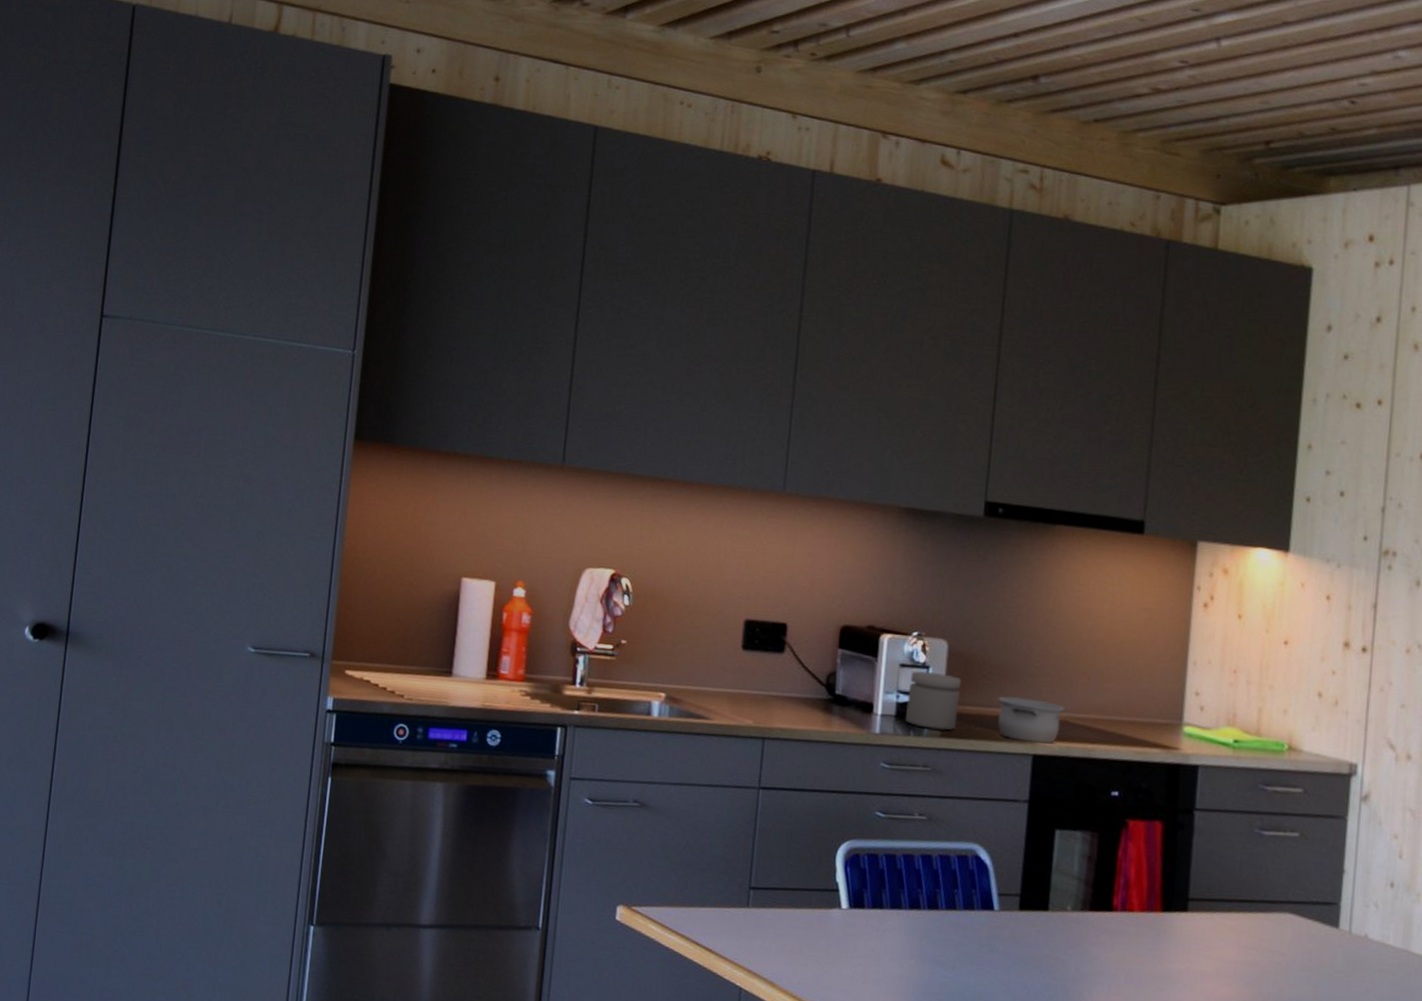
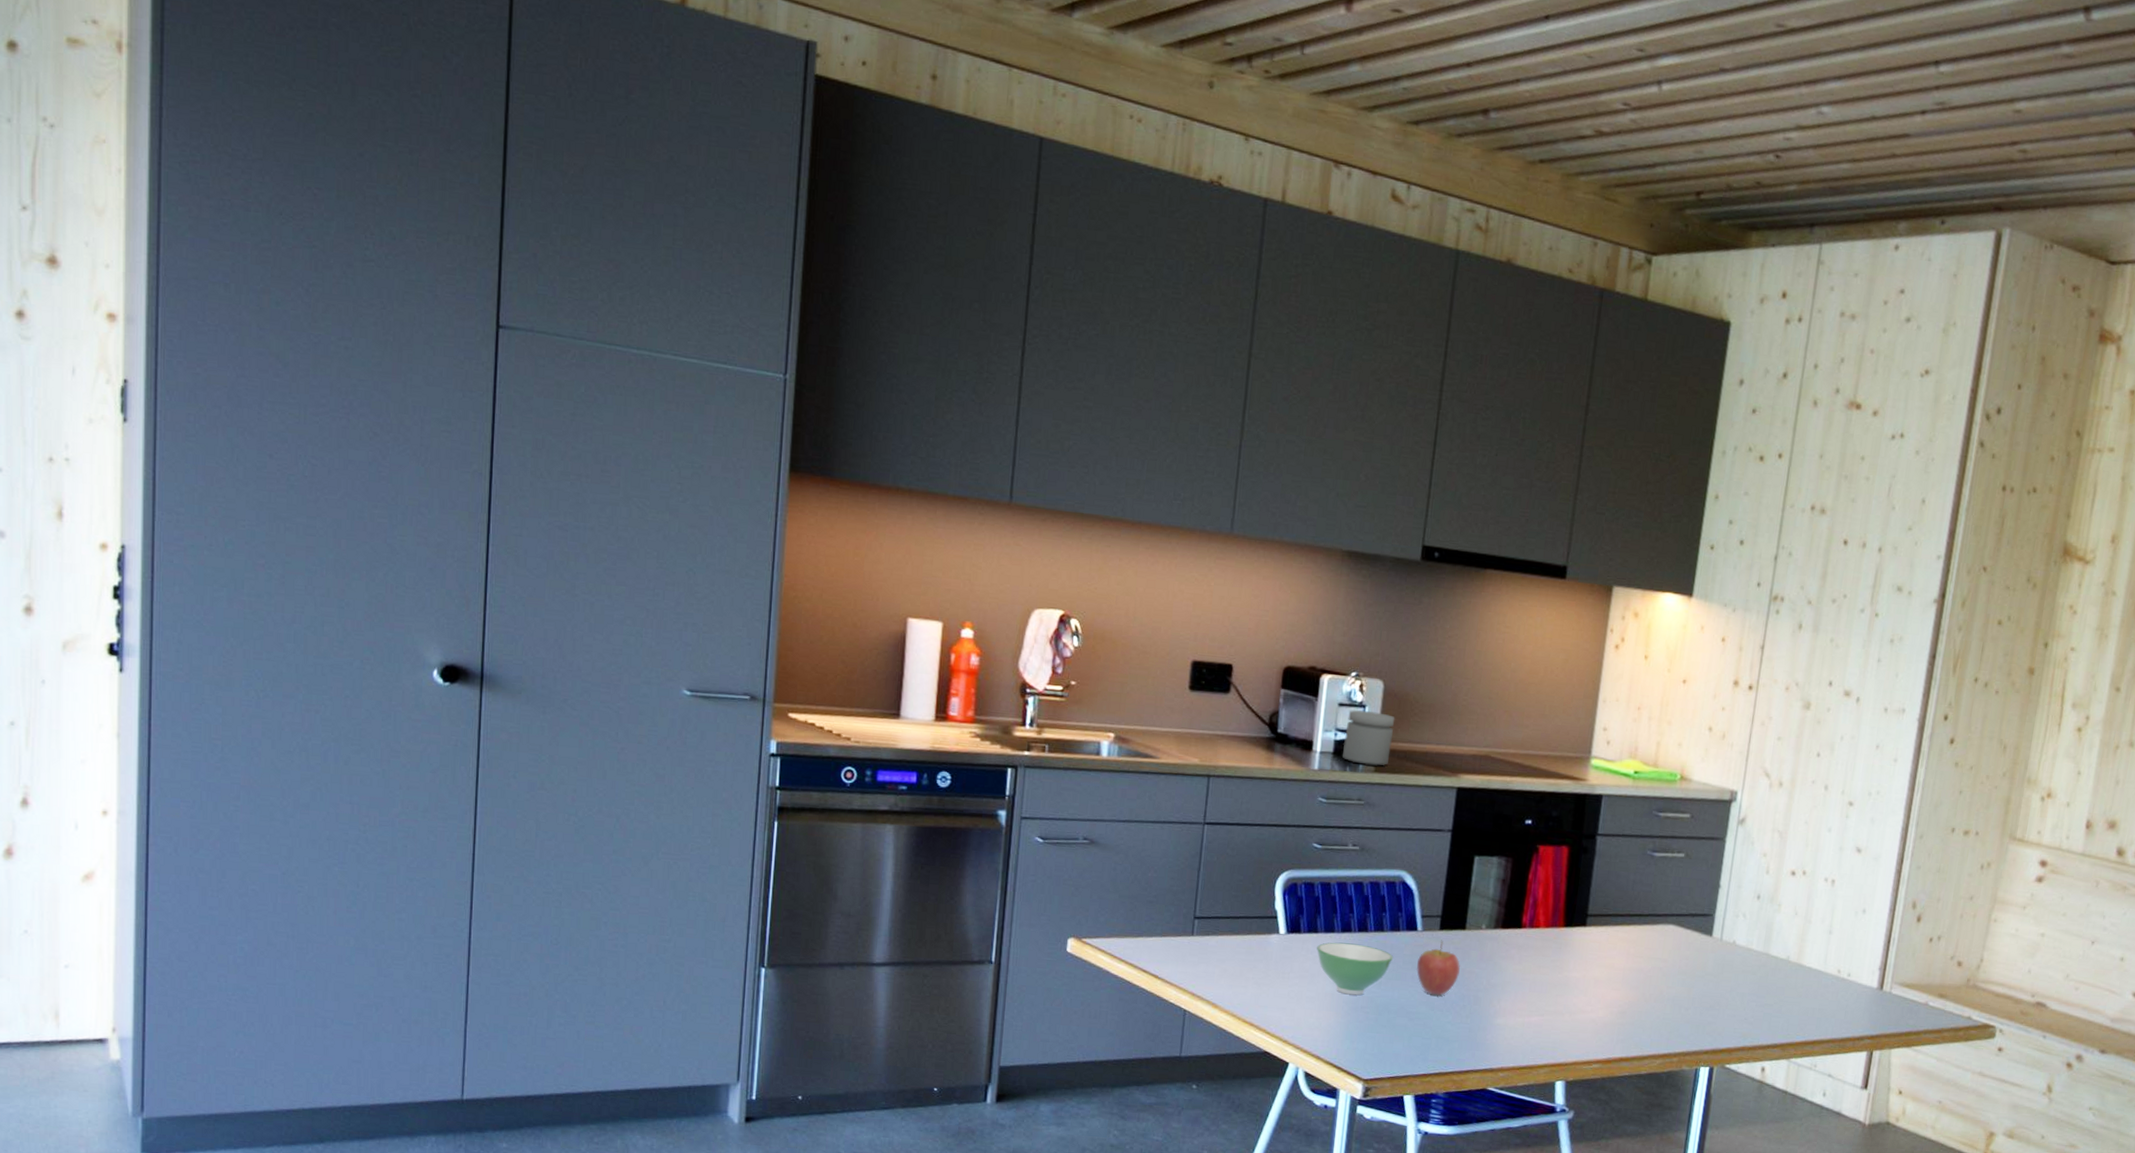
bowl: none [882,920,969,980] -> present [1316,942,1394,996]
fruit: none [993,921,1044,984] -> present [1416,940,1460,996]
cooking pot: present [997,696,1065,744] -> none [1426,733,1488,778]

